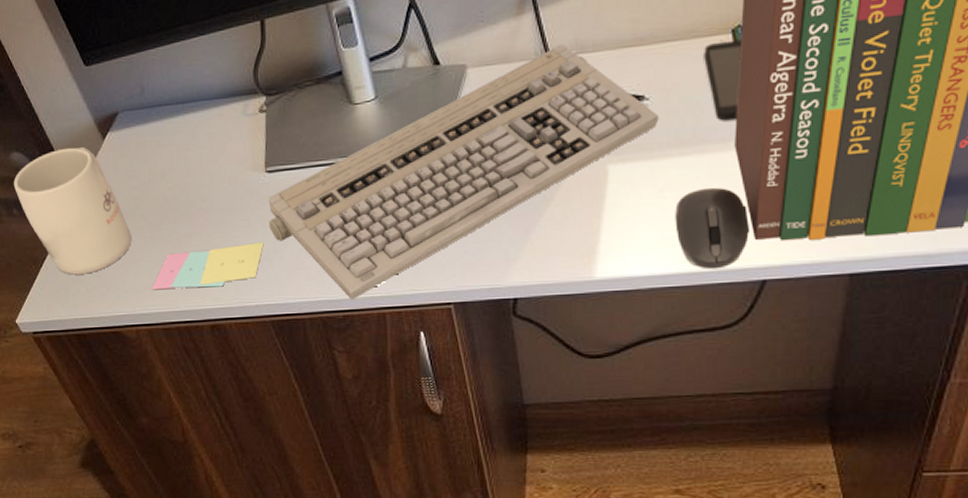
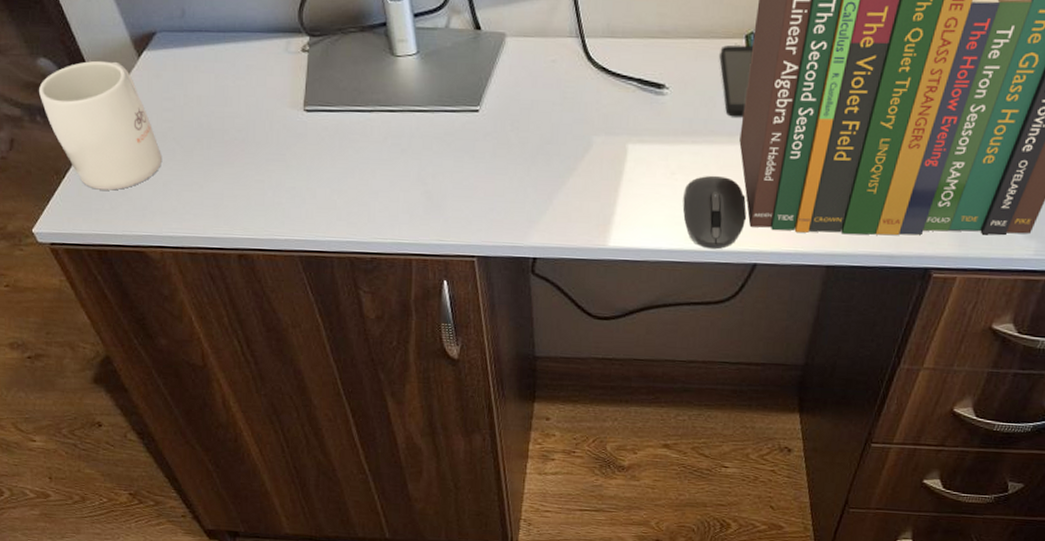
sticky notes: present [151,242,264,290] -> none [179,178,297,218]
computer keyboard: present [268,44,659,300] -> none [304,27,676,244]

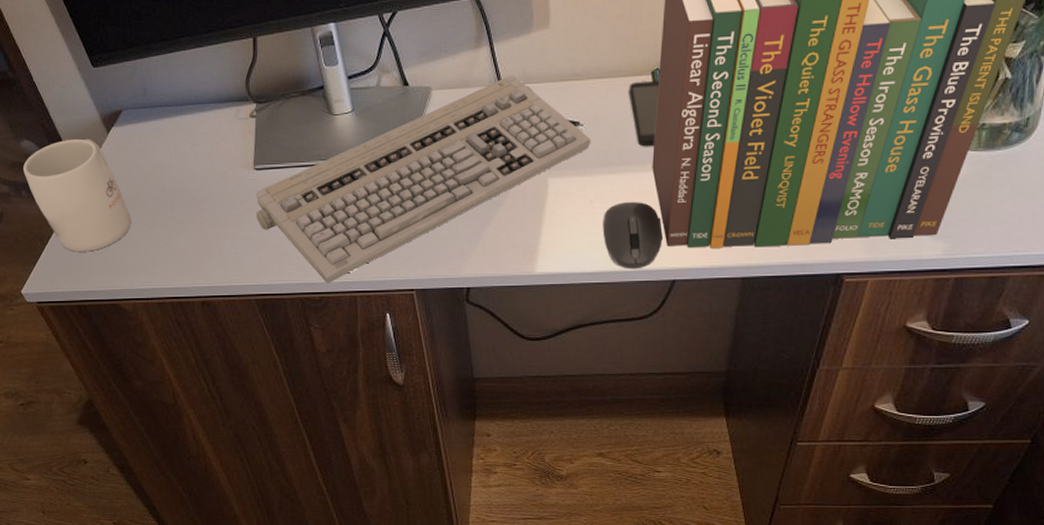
computer keyboard: none [304,27,676,244] -> present [256,75,591,284]

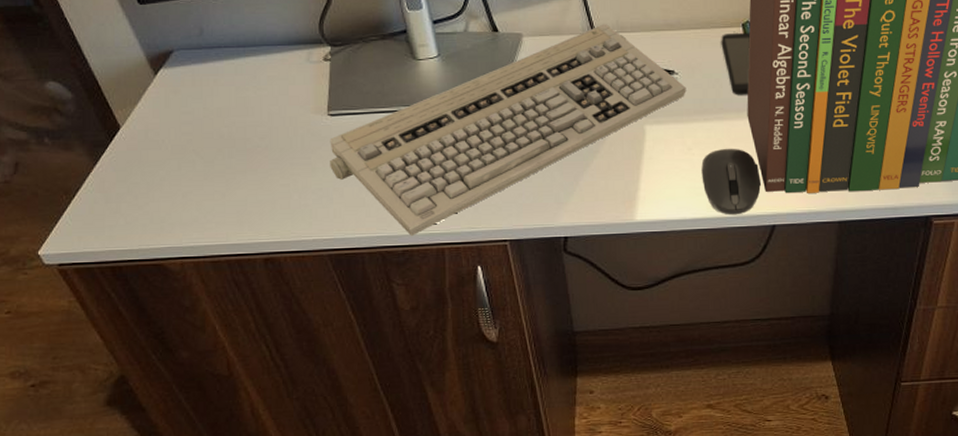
mug: present [23,138,131,252] -> none [48,80,180,206]

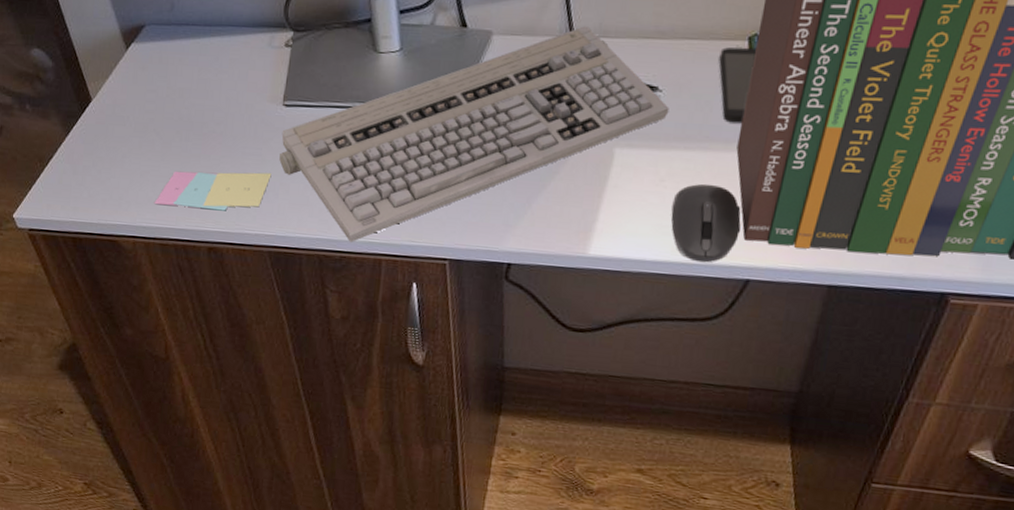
sticky notes: none [200,180,324,224] -> present [154,171,272,211]

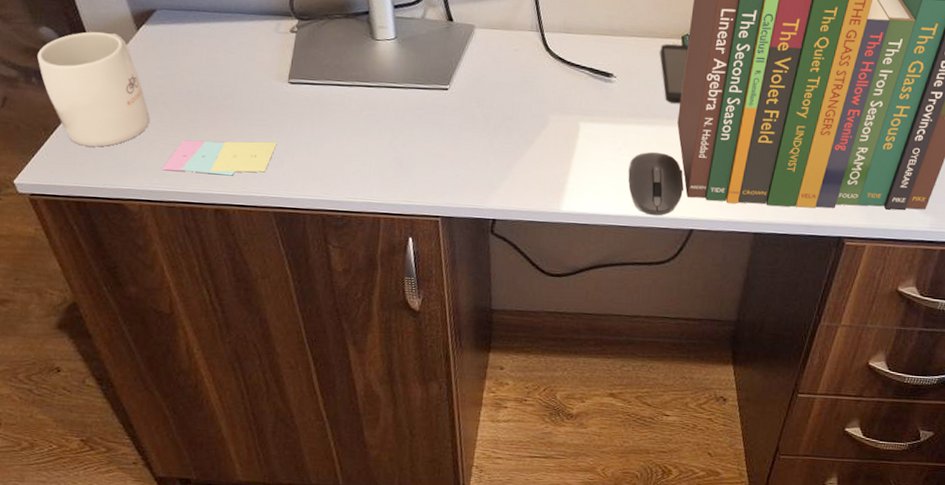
mug: none [30,52,141,179] -> present [37,31,150,147]
computer keyboard: present [279,26,669,242] -> none [284,23,623,203]

